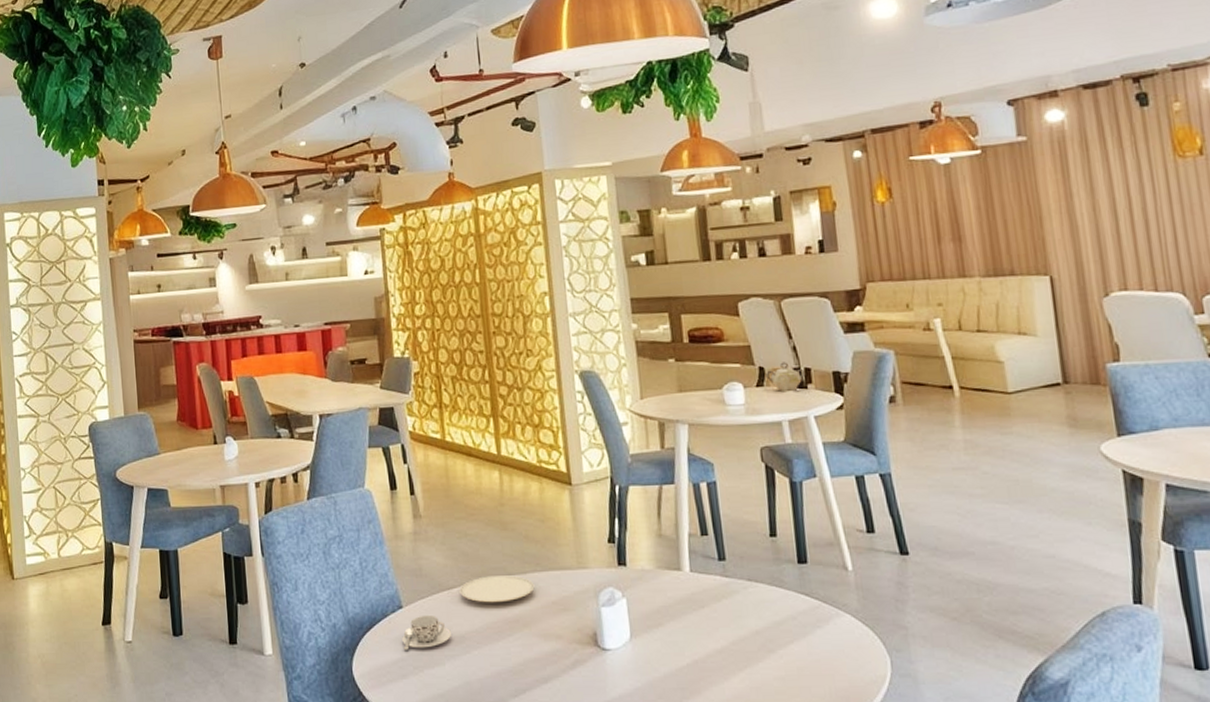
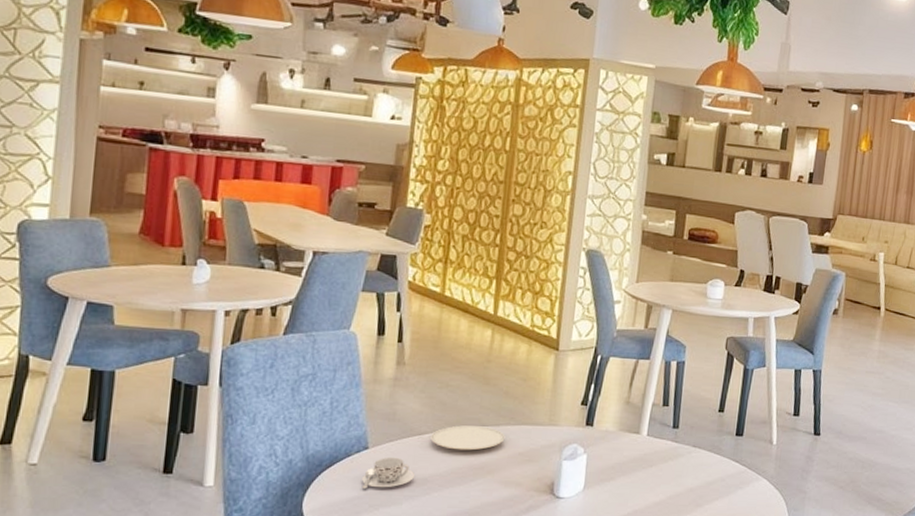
sugar bowl: present [766,362,806,392] -> none [744,268,776,295]

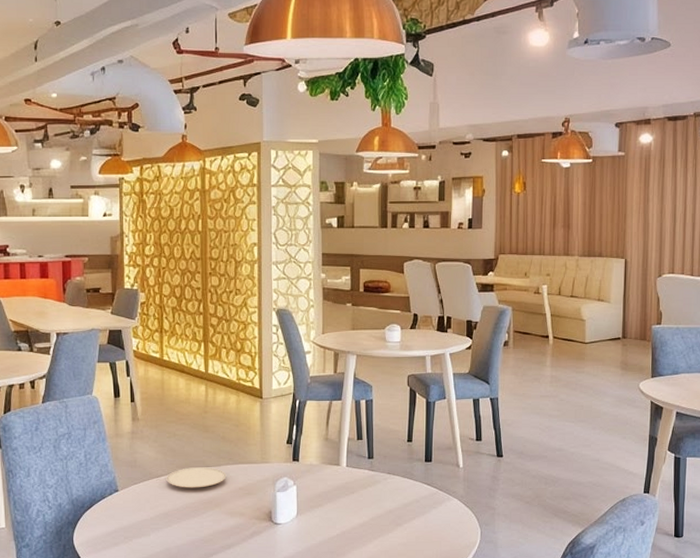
teacup: present [361,457,414,489] -> none [116,497,157,524]

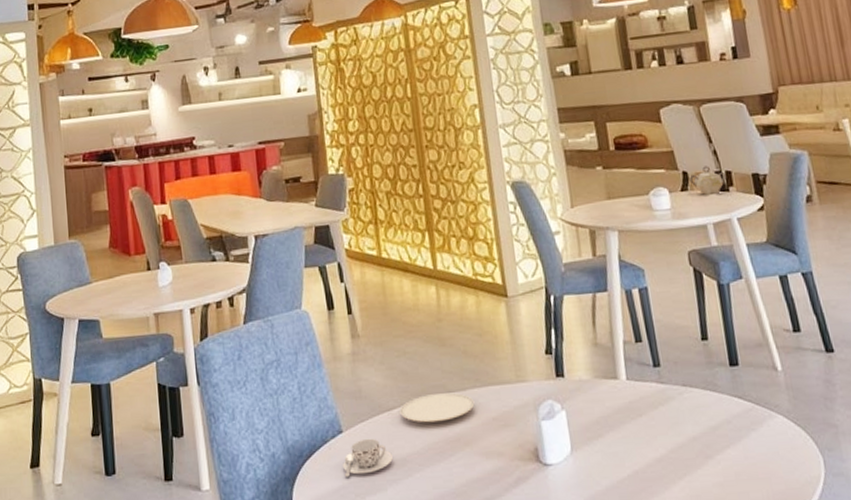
teacup: none [116,497,157,524] -> present [343,438,393,477]
sugar bowl: none [418,311,447,334] -> present [689,166,727,196]

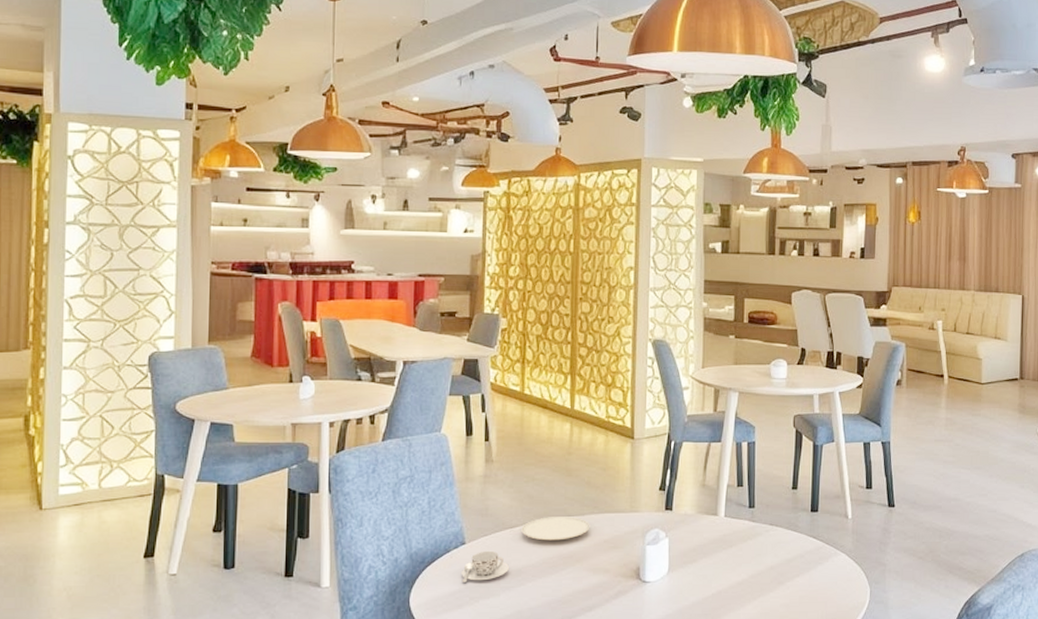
sugar bowl: present [689,166,727,196] -> none [806,346,837,371]

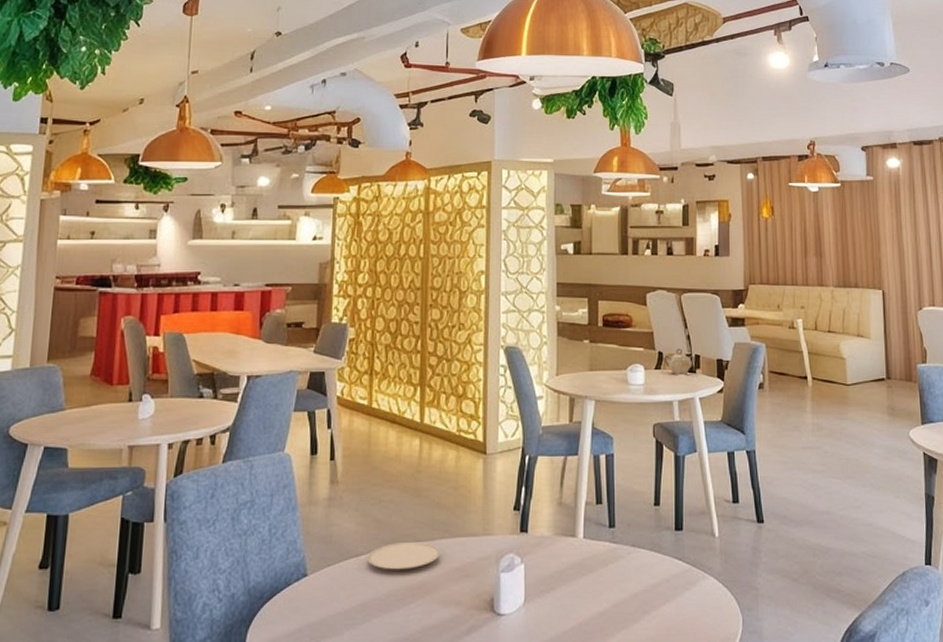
teacup: present [461,550,509,582] -> none [302,582,353,620]
sugar bowl: none [806,346,837,371] -> present [664,348,696,376]

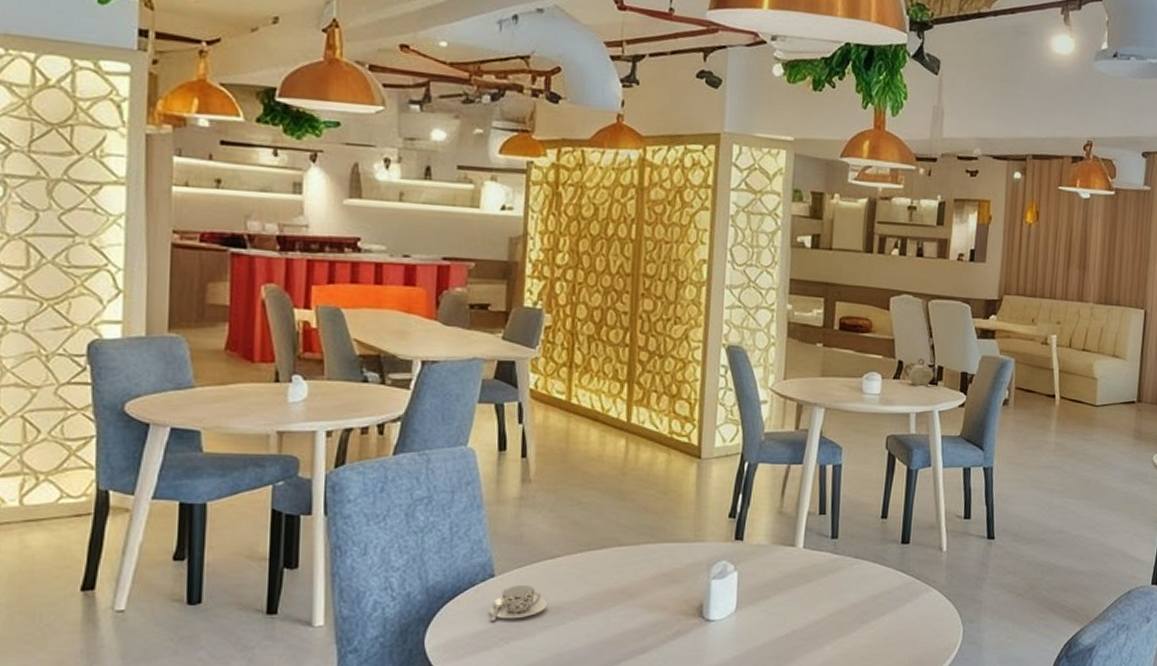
teacup: none [302,582,353,620] -> present [489,584,547,621]
plate: present [367,542,441,570] -> none [563,546,646,573]

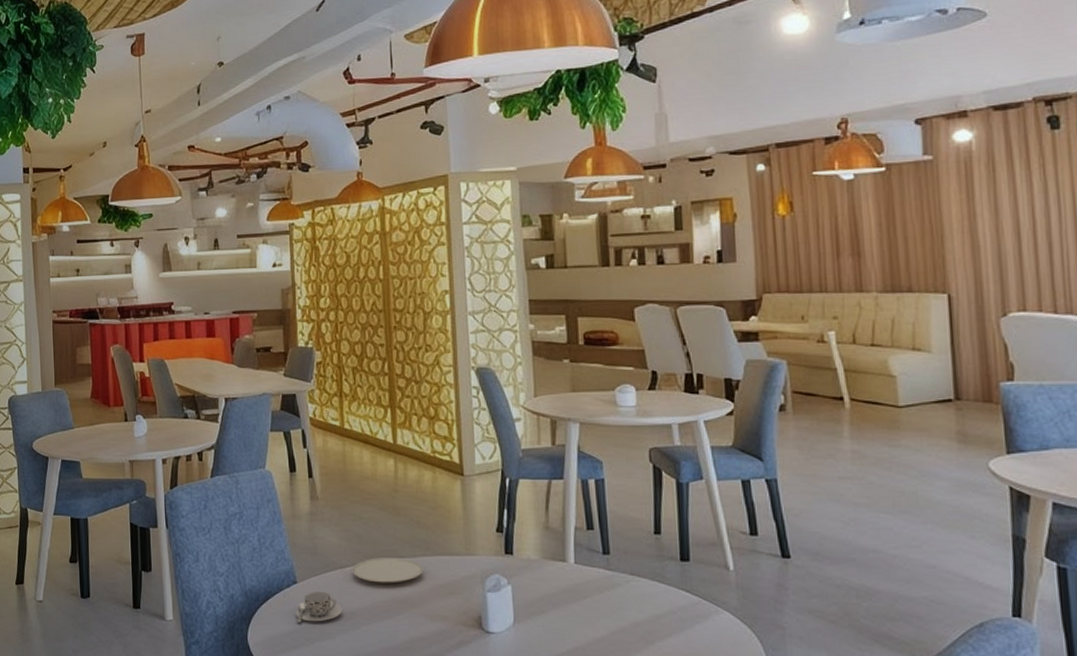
plate: none [563,546,646,573] -> present [352,558,424,583]
sugar bowl: present [903,358,939,387] -> none [658,367,698,397]

